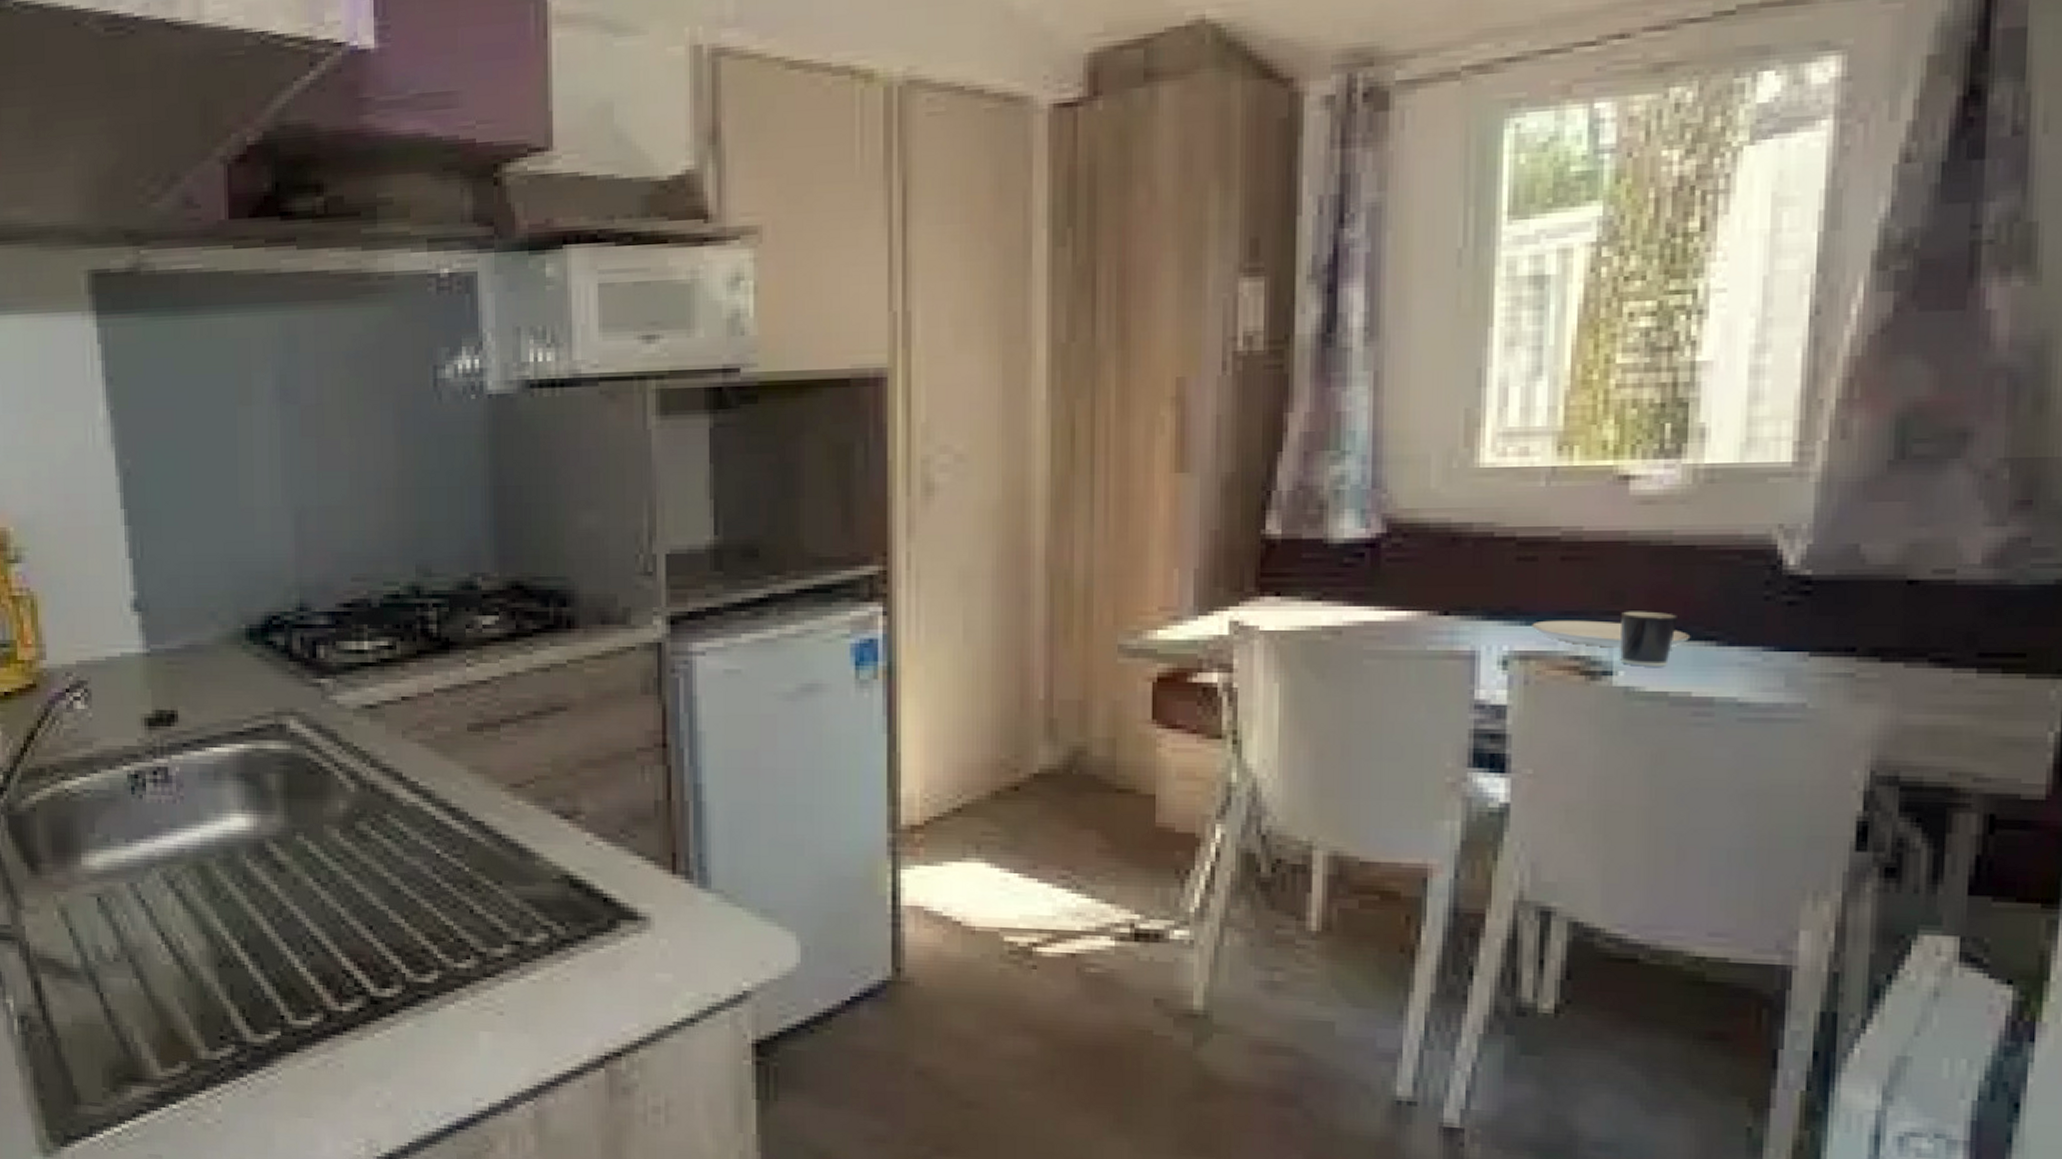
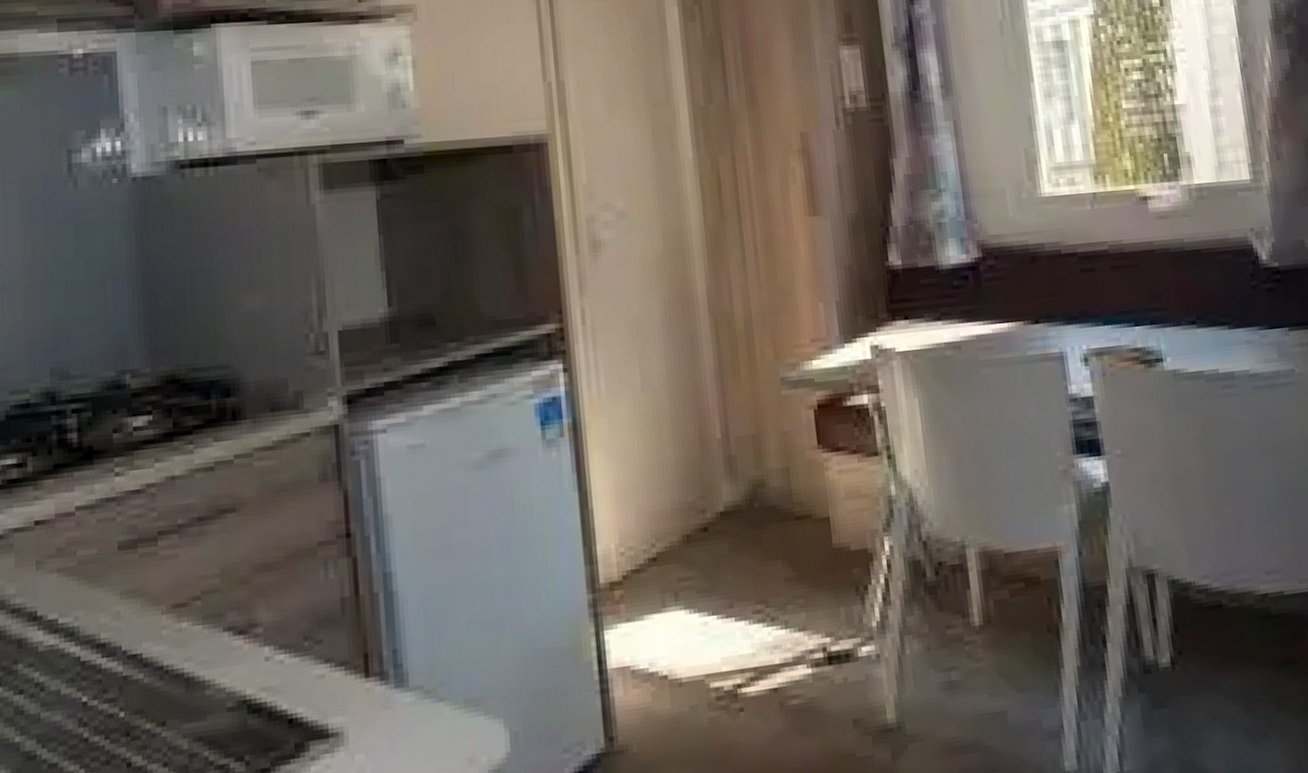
plate: present [1532,620,1691,648] -> none [1100,317,1210,339]
mug: present [1620,611,1677,667] -> none [1160,305,1199,352]

